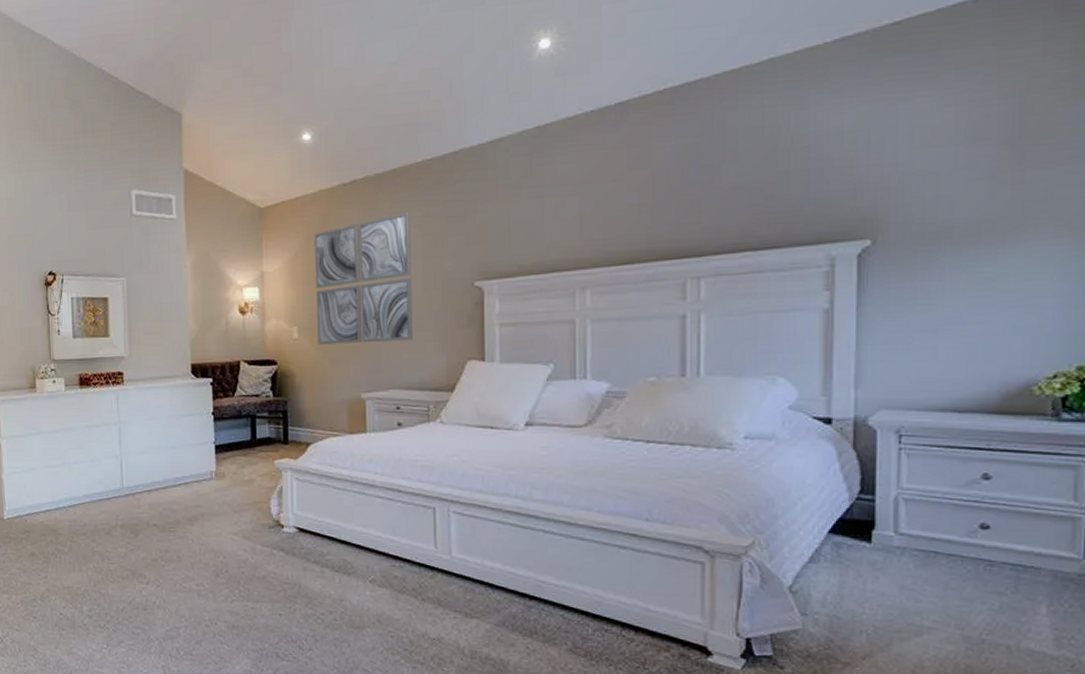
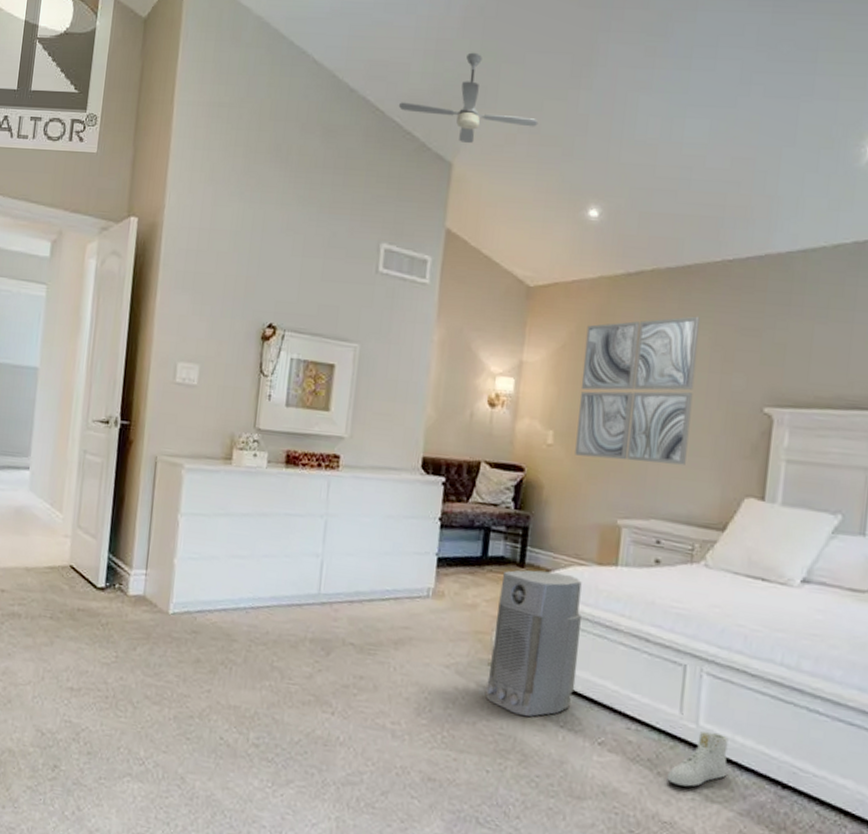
ceiling fan: none [129,14,249,94] -> present [398,52,539,143]
air purifier: none [269,445,344,567] -> present [484,570,582,717]
sneaker: none [431,561,481,608] -> present [667,731,729,787]

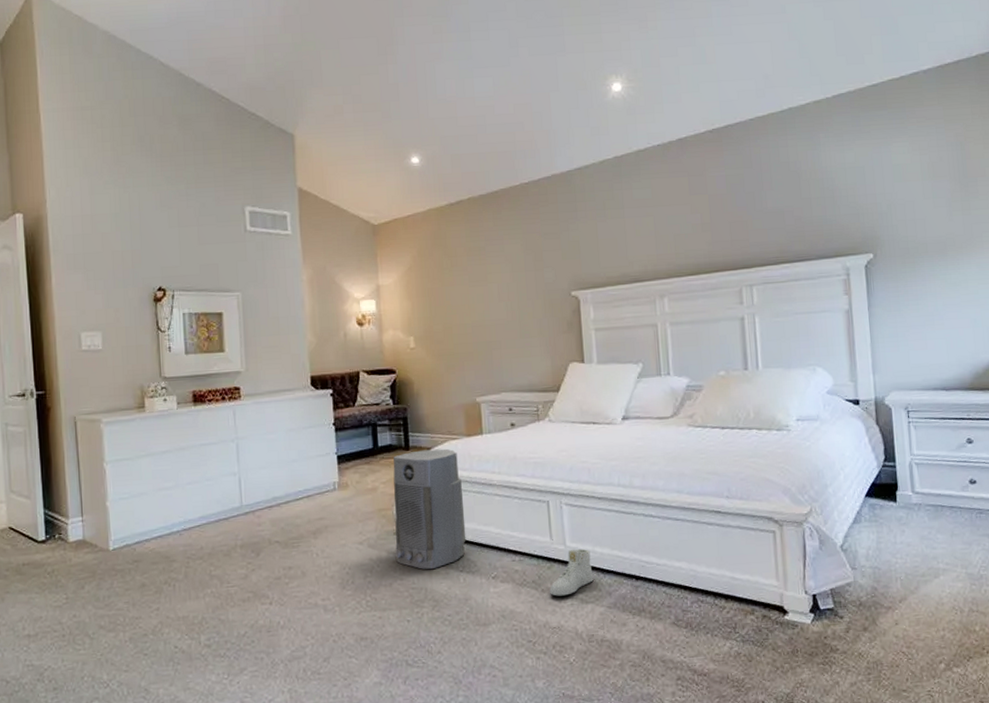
ceiling fan: present [398,52,539,143] -> none [240,43,359,117]
wall art: present [575,316,700,465] -> none [426,229,521,353]

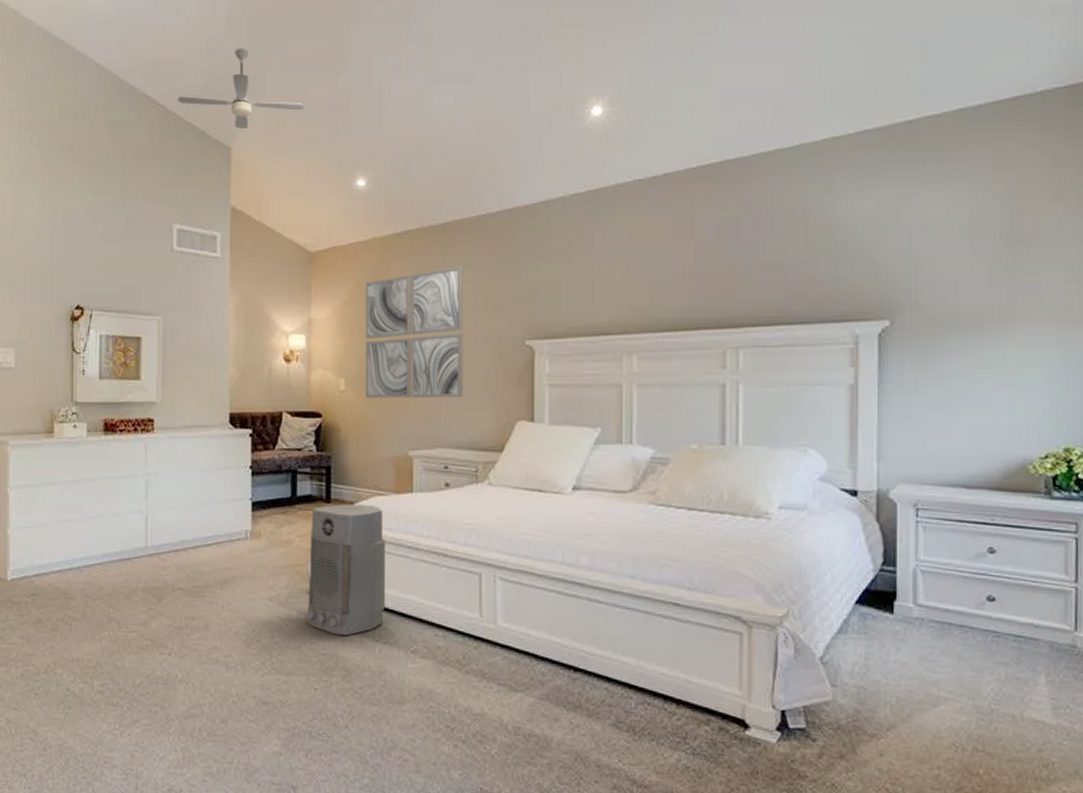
ceiling fan: none [240,43,359,117] -> present [177,48,305,129]
wall art: none [426,229,521,353] -> present [365,266,464,399]
sneaker: present [549,549,594,596] -> none [474,630,525,681]

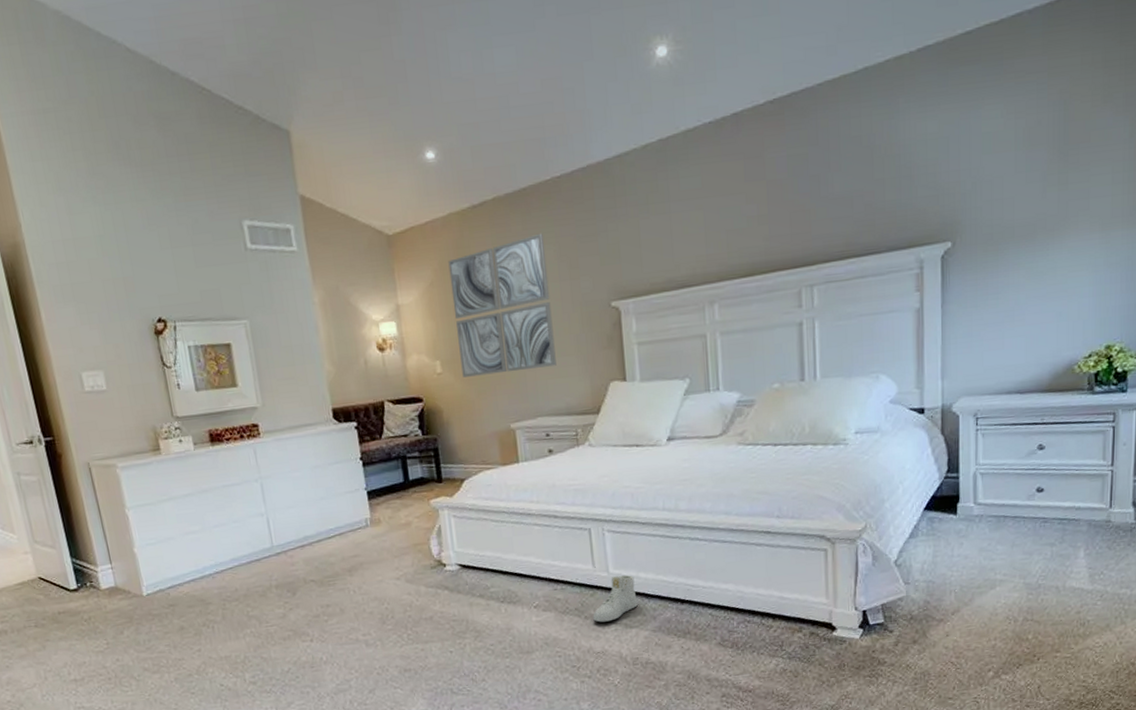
ceiling fan: present [177,48,305,129] -> none [222,14,360,108]
air purifier: present [306,504,386,636] -> none [425,479,506,602]
sneaker: none [474,630,525,681] -> present [593,575,638,623]

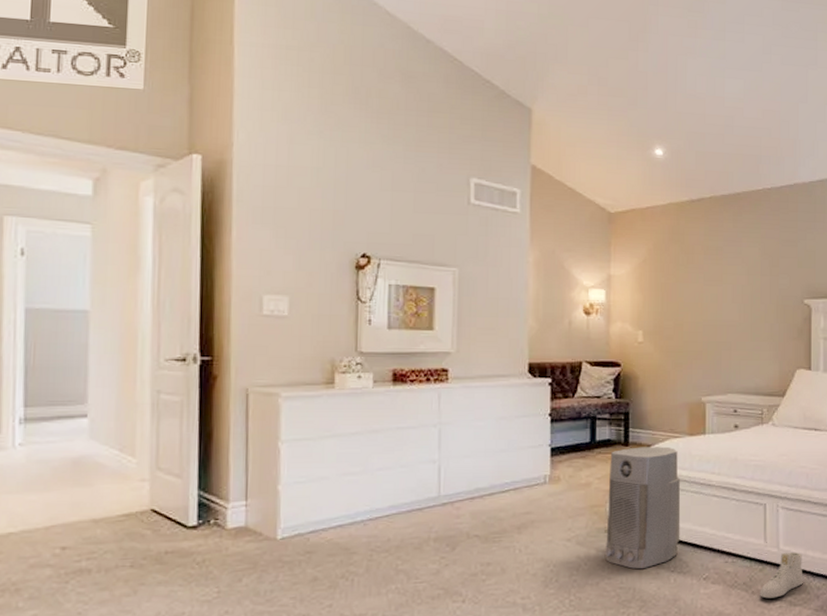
air purifier: none [425,479,506,602] -> present [604,446,681,569]
wall art: present [448,233,557,378] -> none [662,232,751,350]

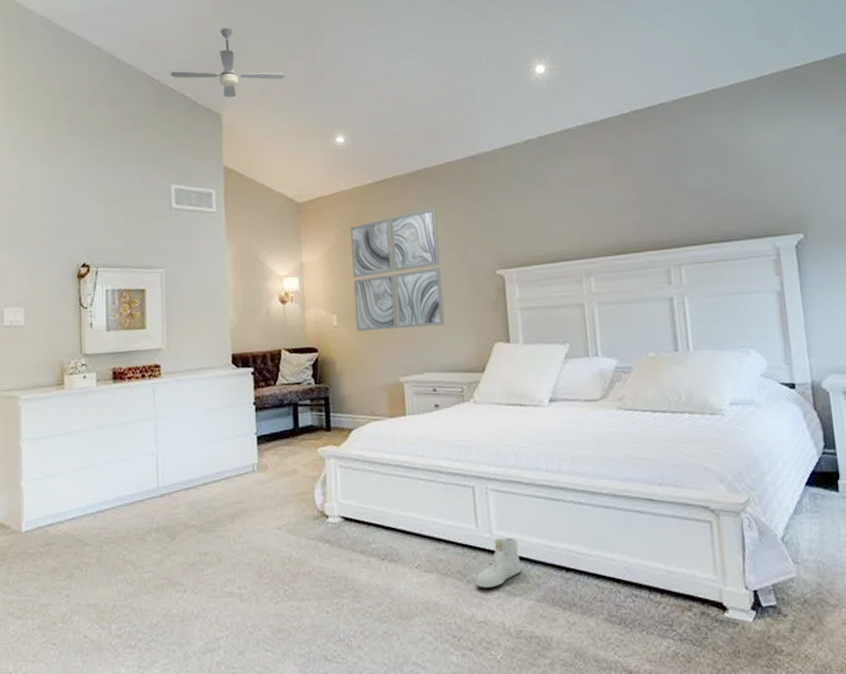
ceiling fan: none [475,14,605,92] -> present [170,27,286,97]
air purifier: present [604,446,681,569] -> none [313,430,389,558]
wall art: none [662,232,751,350] -> present [350,208,445,331]

